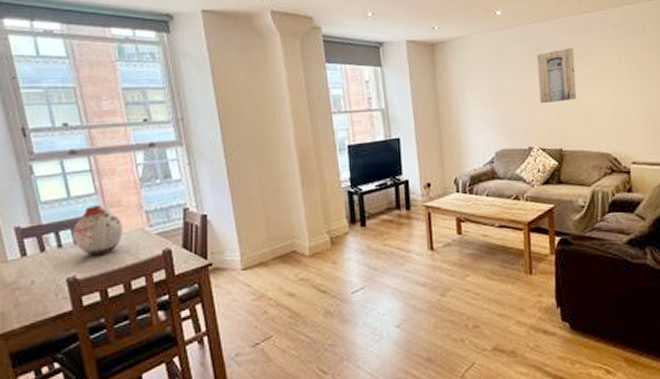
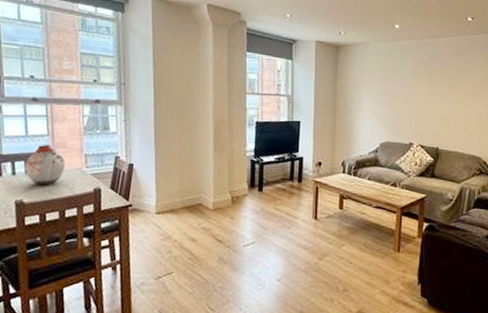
wall art: present [536,47,577,104] -> none [424,62,459,108]

